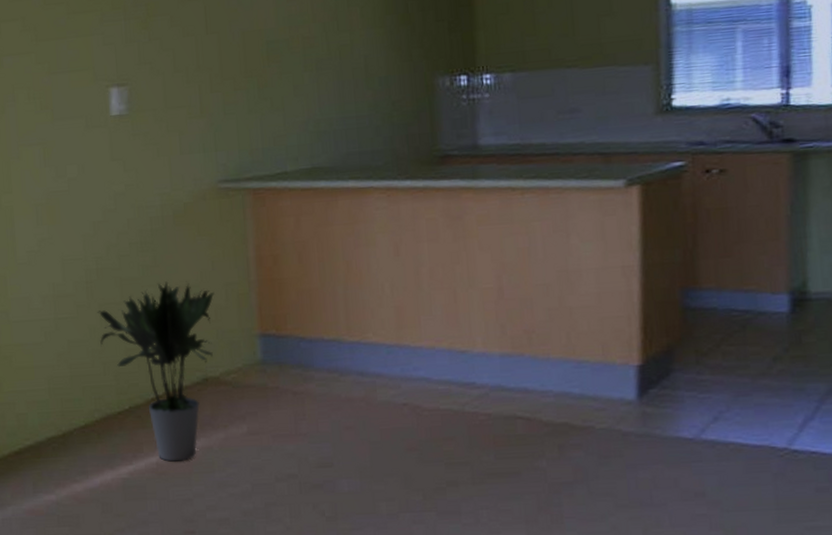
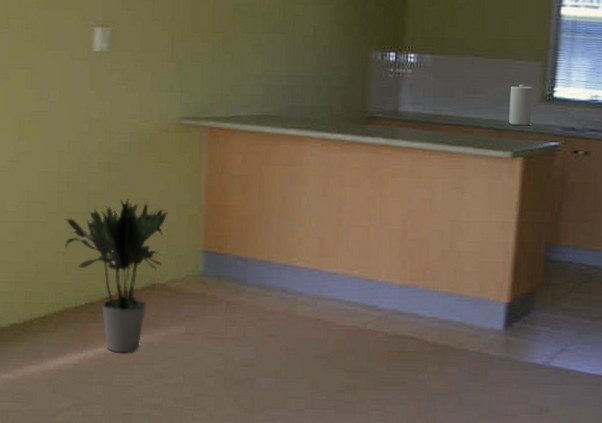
paper towel holder: none [615,95,646,147] -> present [509,85,533,126]

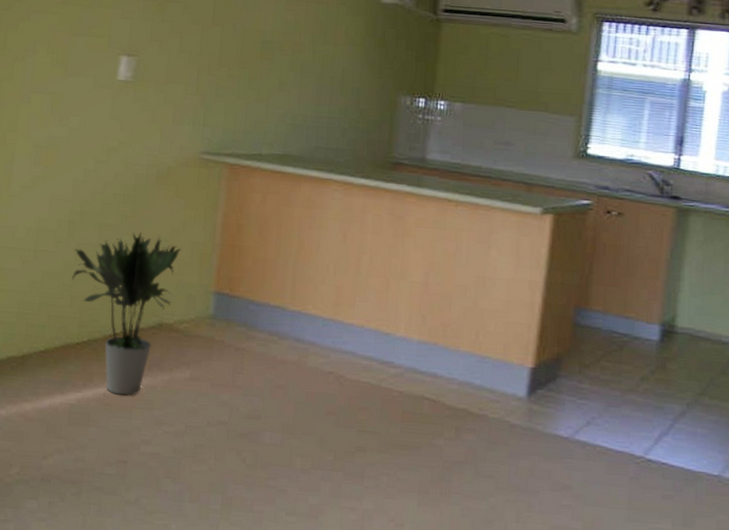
paper towel holder: present [509,85,533,126] -> none [540,139,566,182]

